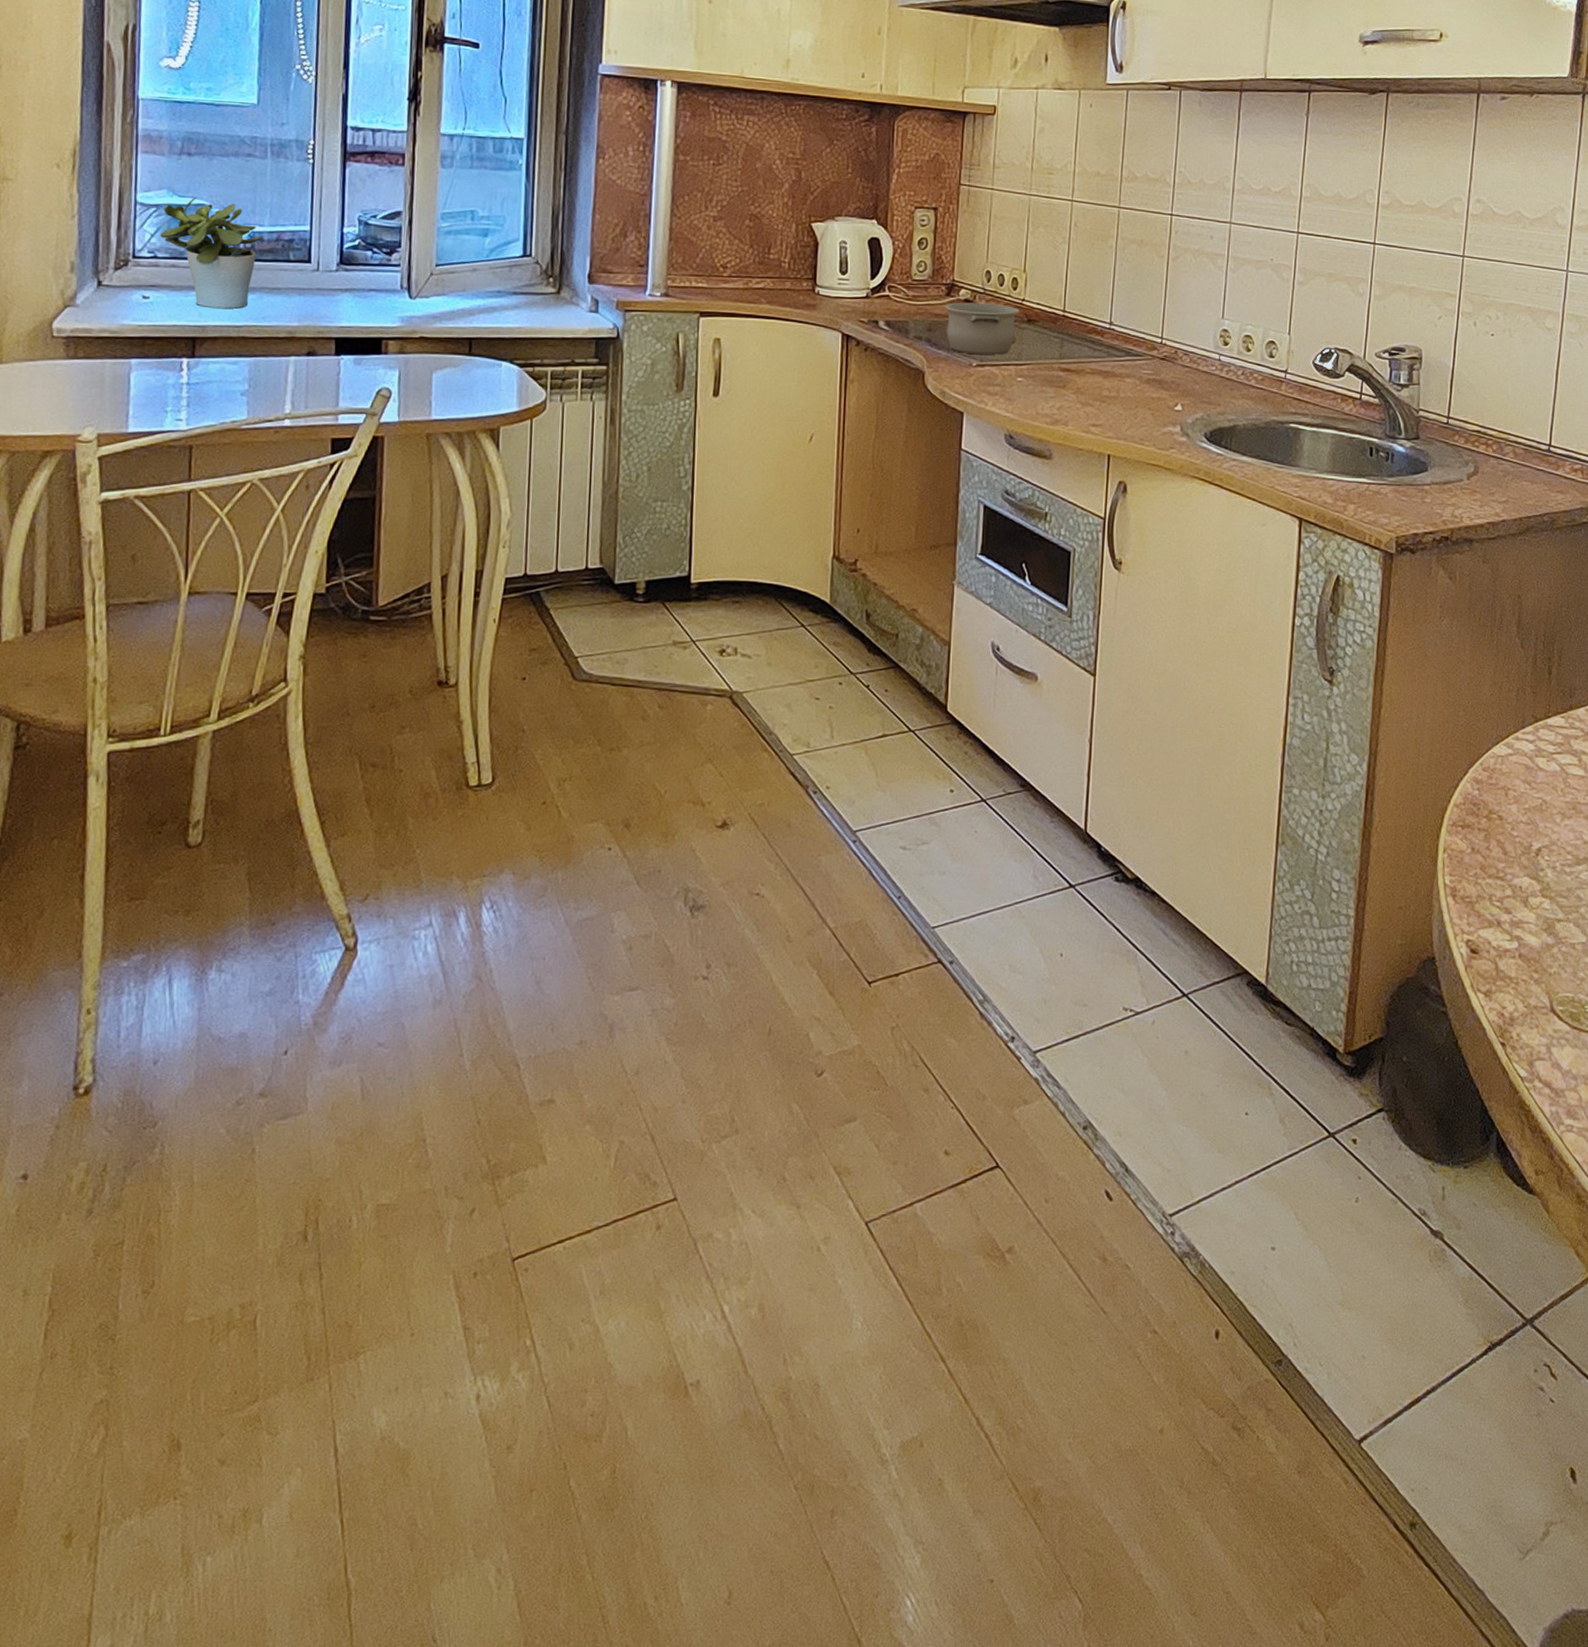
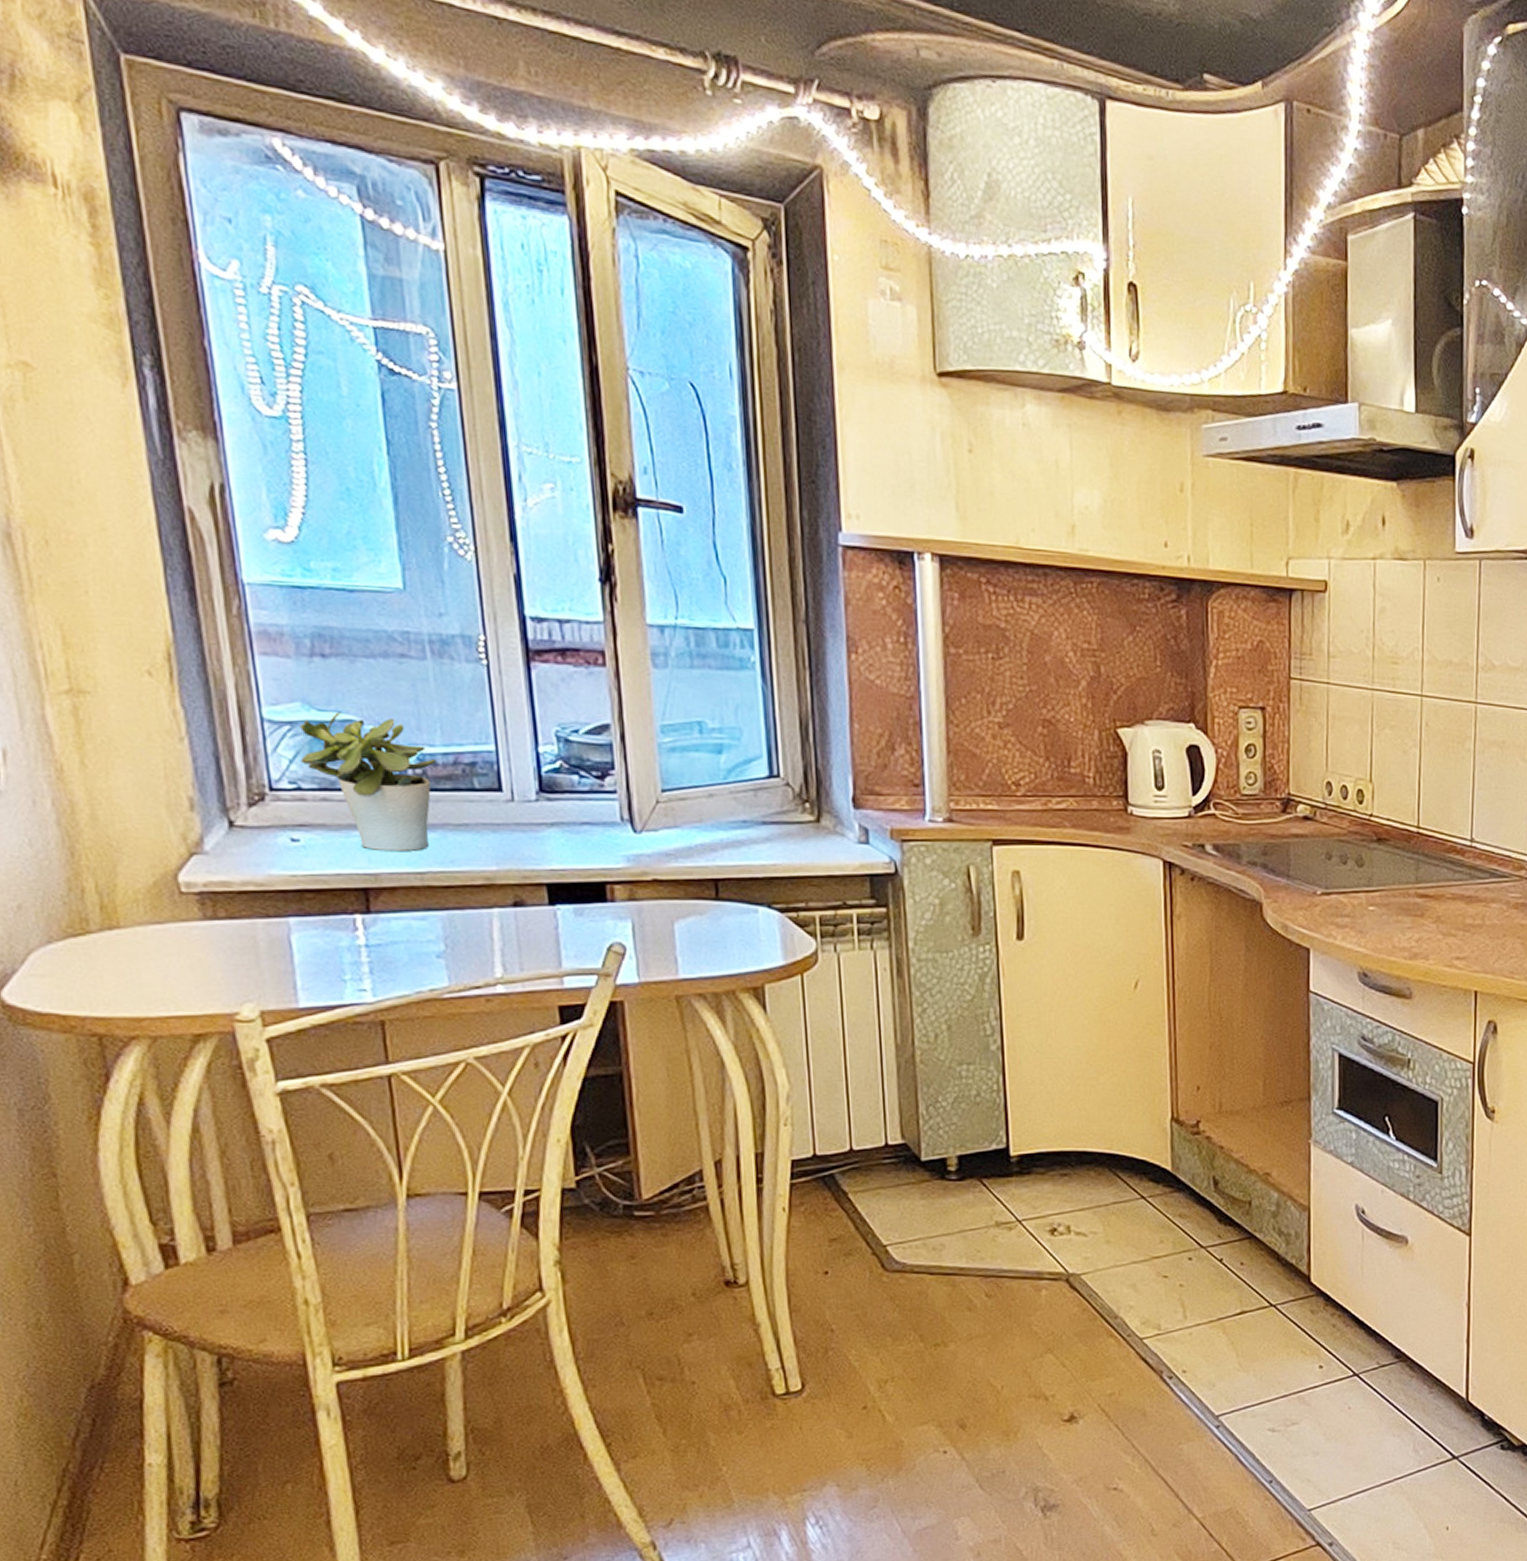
cooking pot: present [945,302,1020,355] -> none [1281,820,1367,881]

